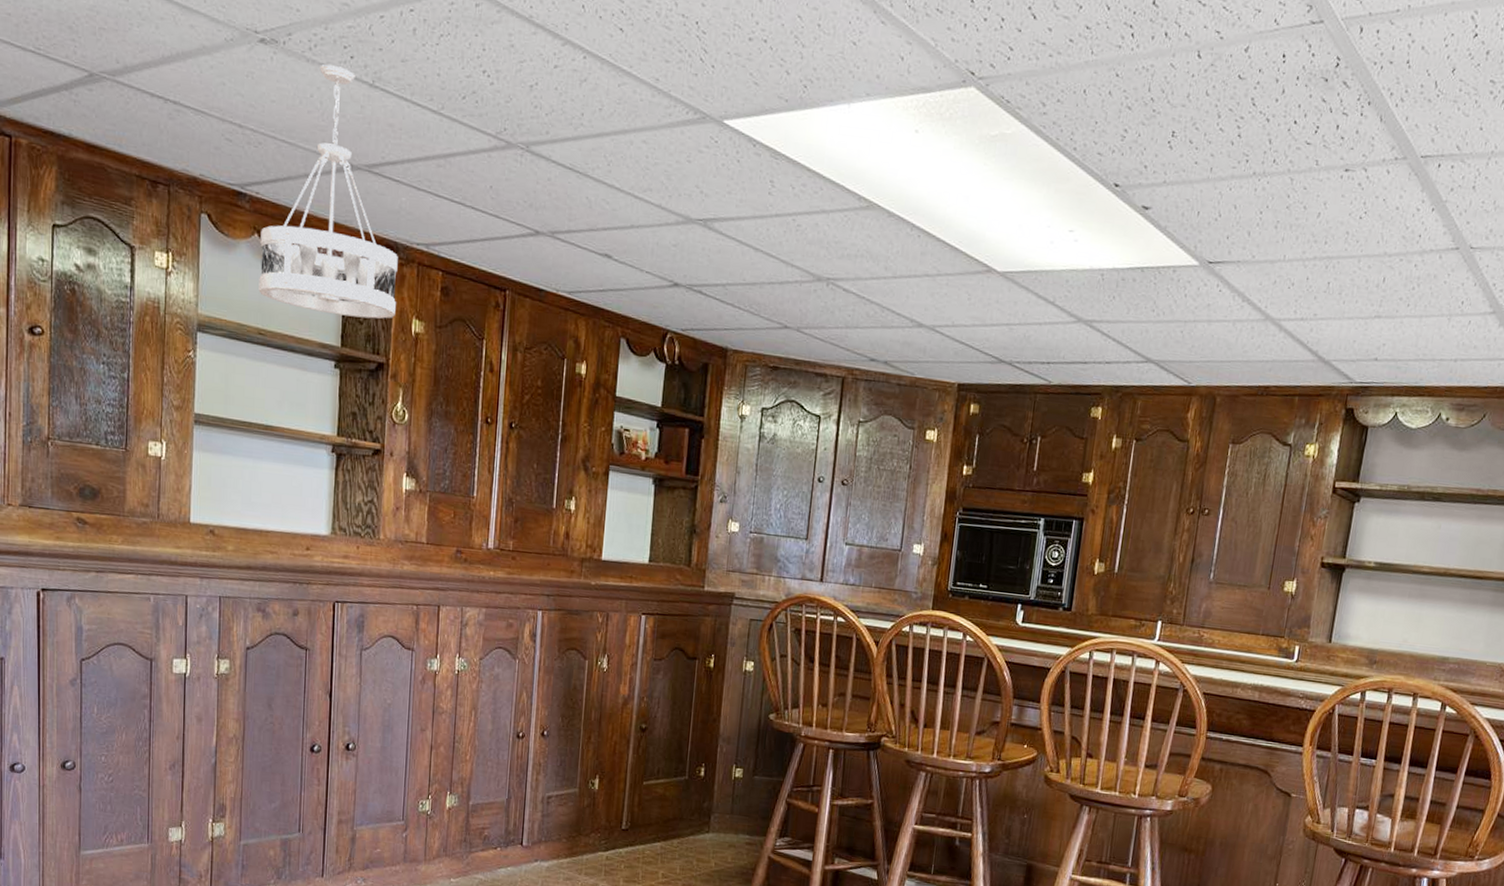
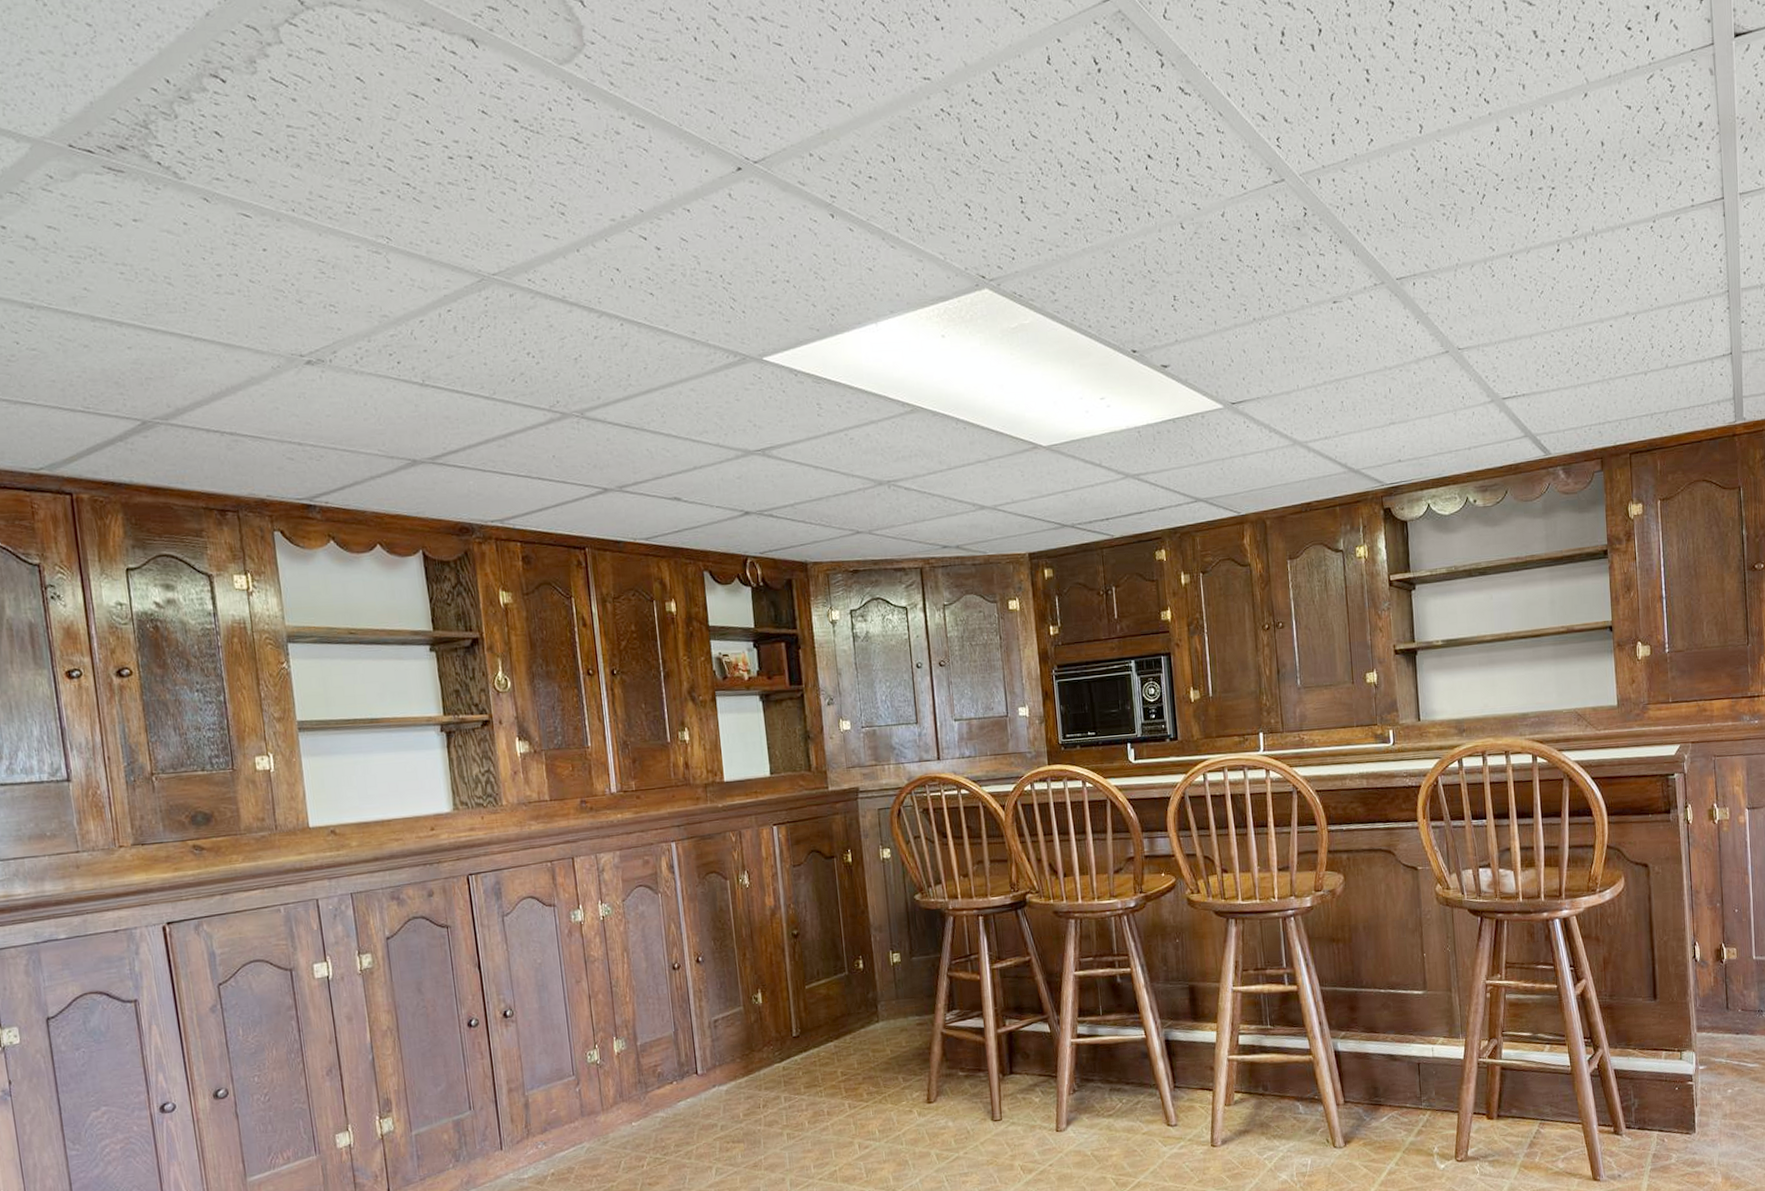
ceiling light fixture: present [259,64,398,319] -> none [336,372,481,602]

